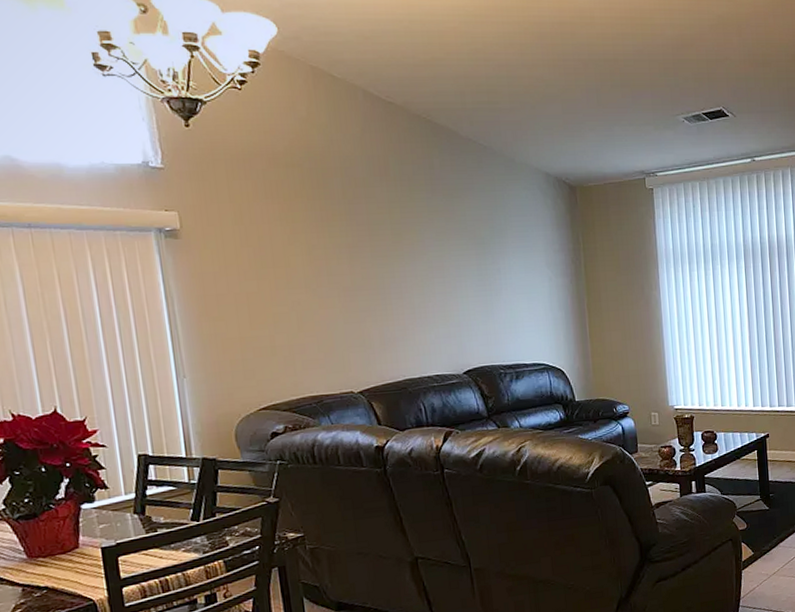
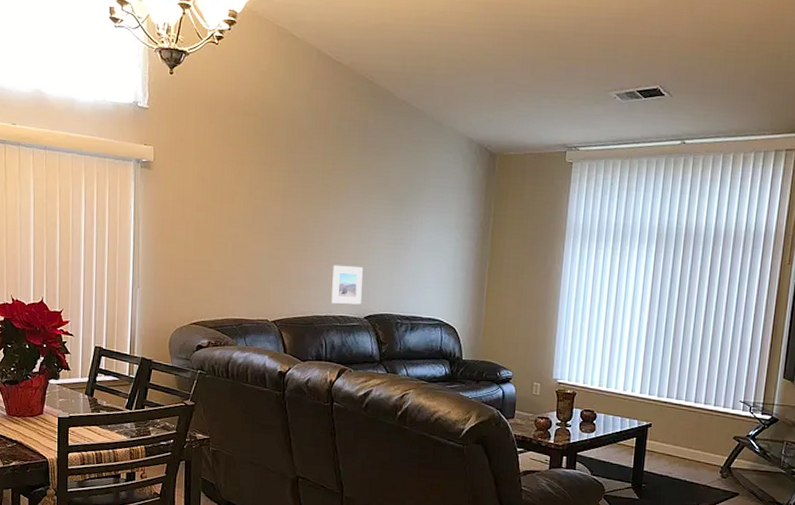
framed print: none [419,319,458,364] -> present [331,264,363,305]

